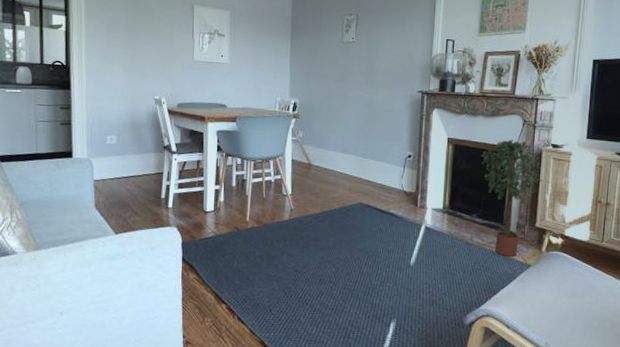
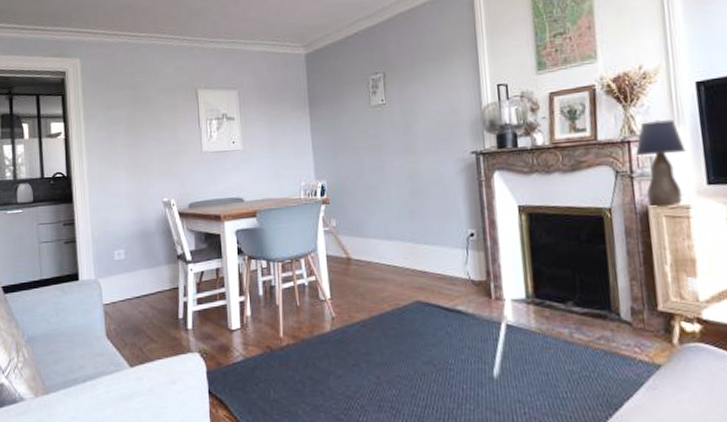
potted tree: present [480,139,542,257] -> none [566,197,656,355]
table lamp: none [540,85,577,152] -> present [635,119,686,207]

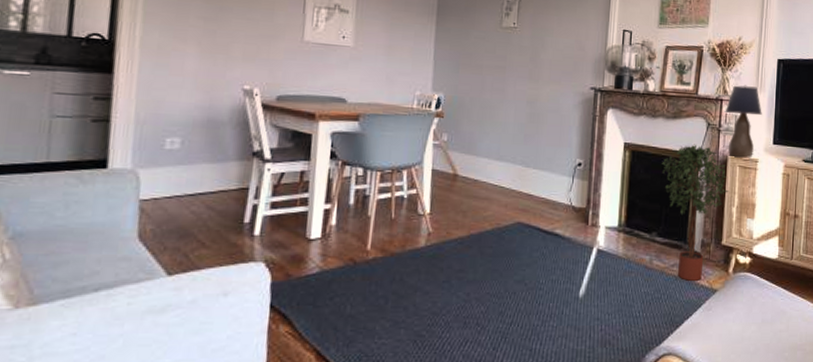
kettle: present [13,182,33,204] -> none [17,37,52,66]
potted tree: none [566,197,656,355] -> present [661,144,728,281]

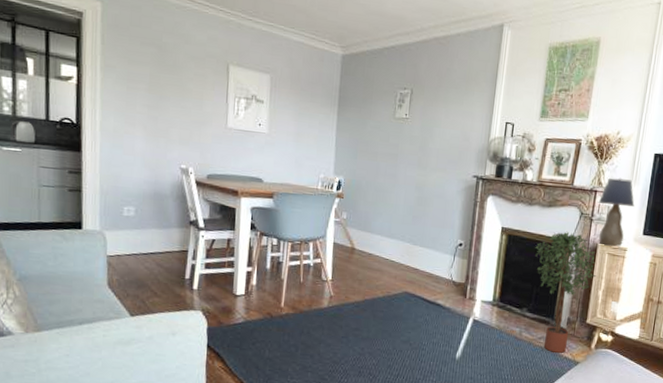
kettle: none [17,37,52,66] -> present [11,120,35,144]

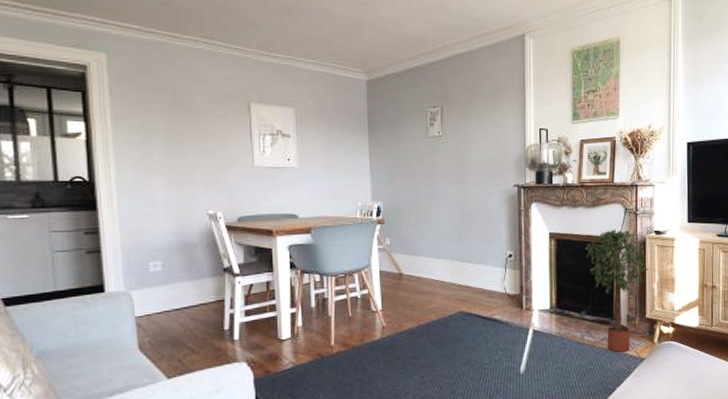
kettle: present [11,120,35,144] -> none [15,184,44,209]
table lamp: present [598,177,635,247] -> none [640,169,676,238]

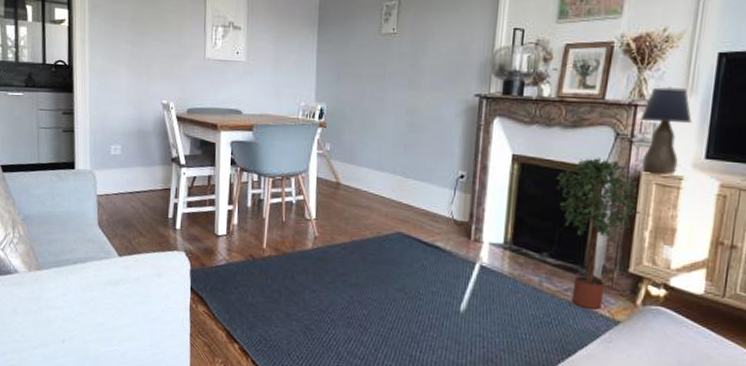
table lamp: none [640,169,676,238] -> present [639,86,692,175]

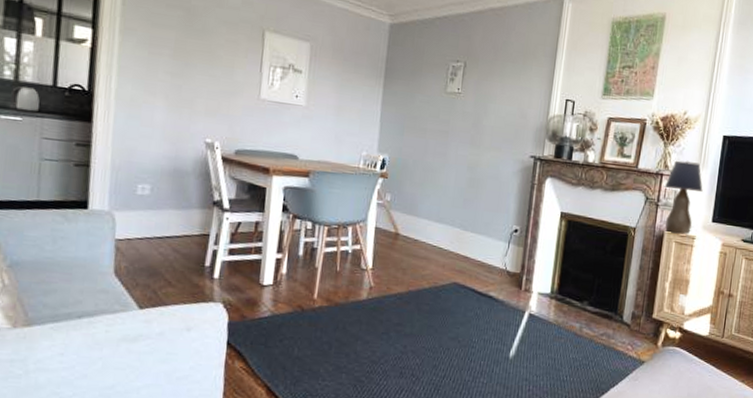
kettle: none [14,65,34,88] -> present [11,86,40,113]
potted tree: present [555,157,640,309] -> none [596,217,662,351]

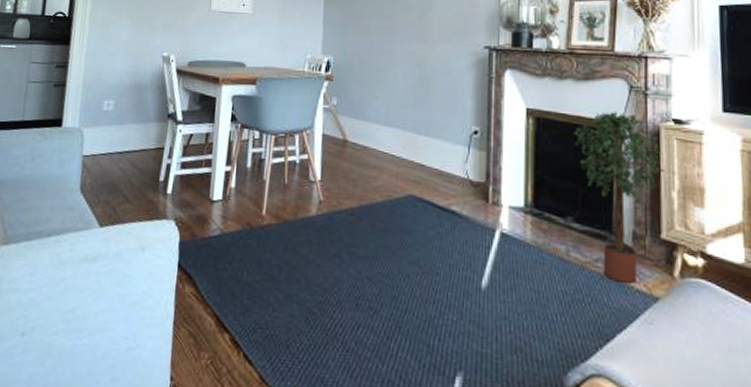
potted tree: none [596,217,662,351] -> present [573,110,664,283]
table lamp: present [664,160,703,235] -> none [651,38,703,130]

